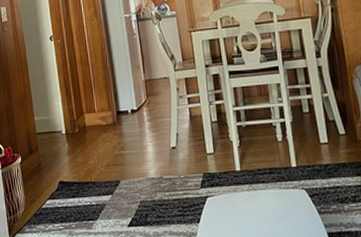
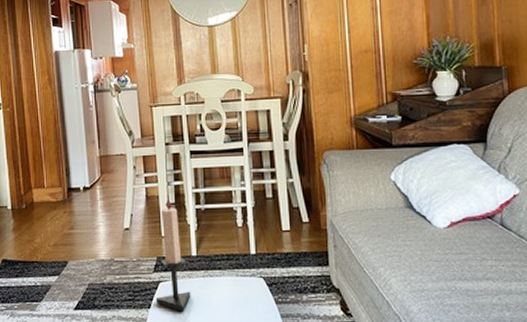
candle holder: none [205,118,238,225] -> present [156,199,191,312]

